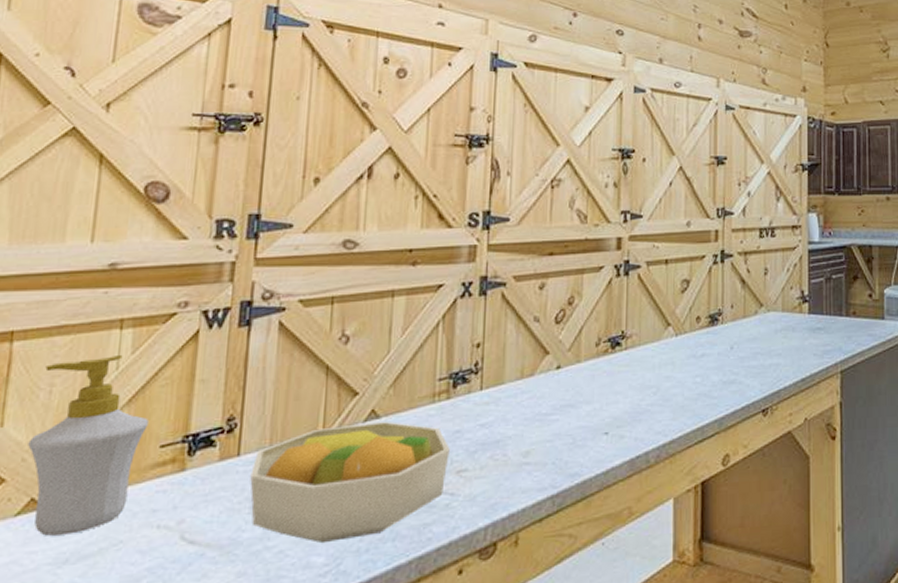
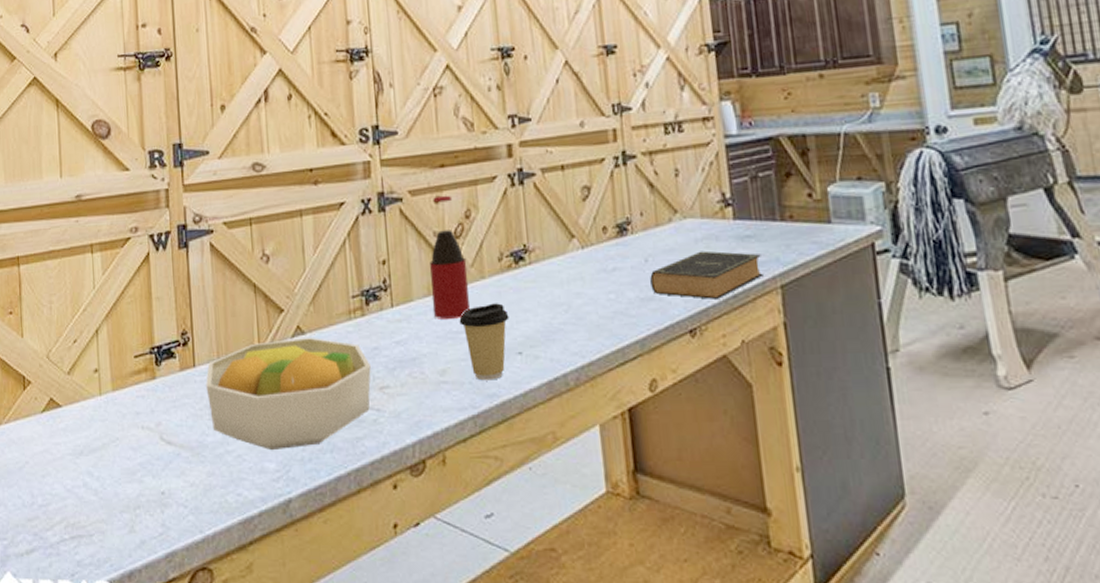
soap bottle: present [28,355,148,536] -> none [42,276,123,430]
bottle: none [523,282,564,402] -> present [429,195,471,319]
coffee cup: none [549,386,600,461] -> present [459,303,509,381]
book: none [734,340,828,383] -> present [650,250,763,299]

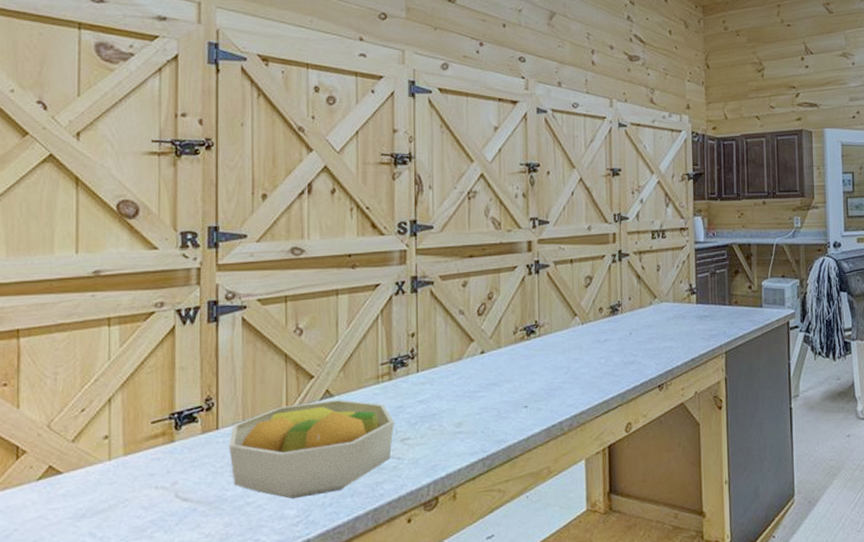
bottle: present [429,195,471,319] -> none [453,280,487,382]
coffee cup: present [459,303,509,381] -> none [476,367,519,430]
book: present [650,250,763,299] -> none [632,326,714,362]

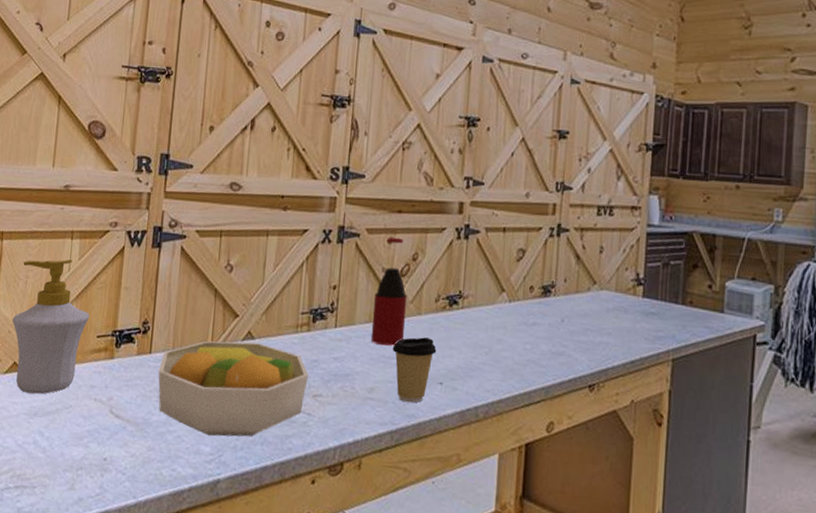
soap bottle: none [42,348,139,496] -> present [12,259,89,394]
bottle: none [453,280,487,382] -> present [370,237,408,346]
coffee cup: none [476,367,519,430] -> present [392,337,437,403]

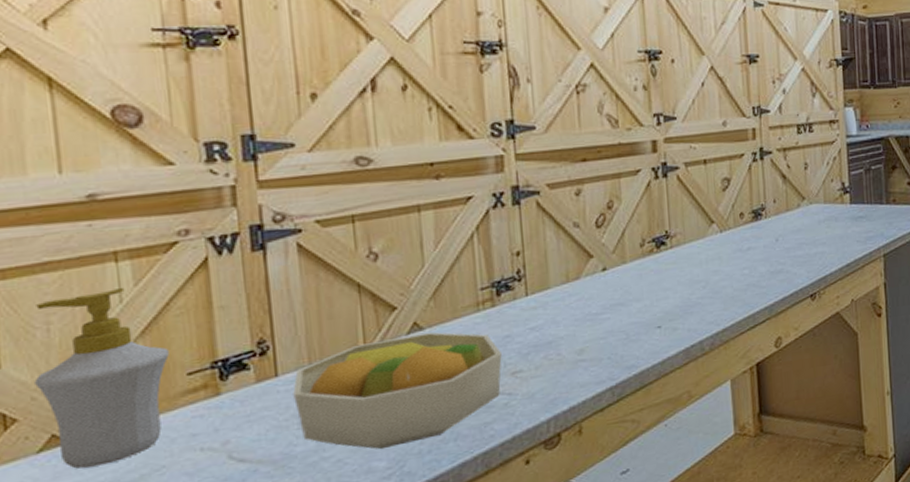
bottle: present [370,237,408,346] -> none [568,187,611,304]
coffee cup: present [392,337,437,403] -> none [599,284,650,355]

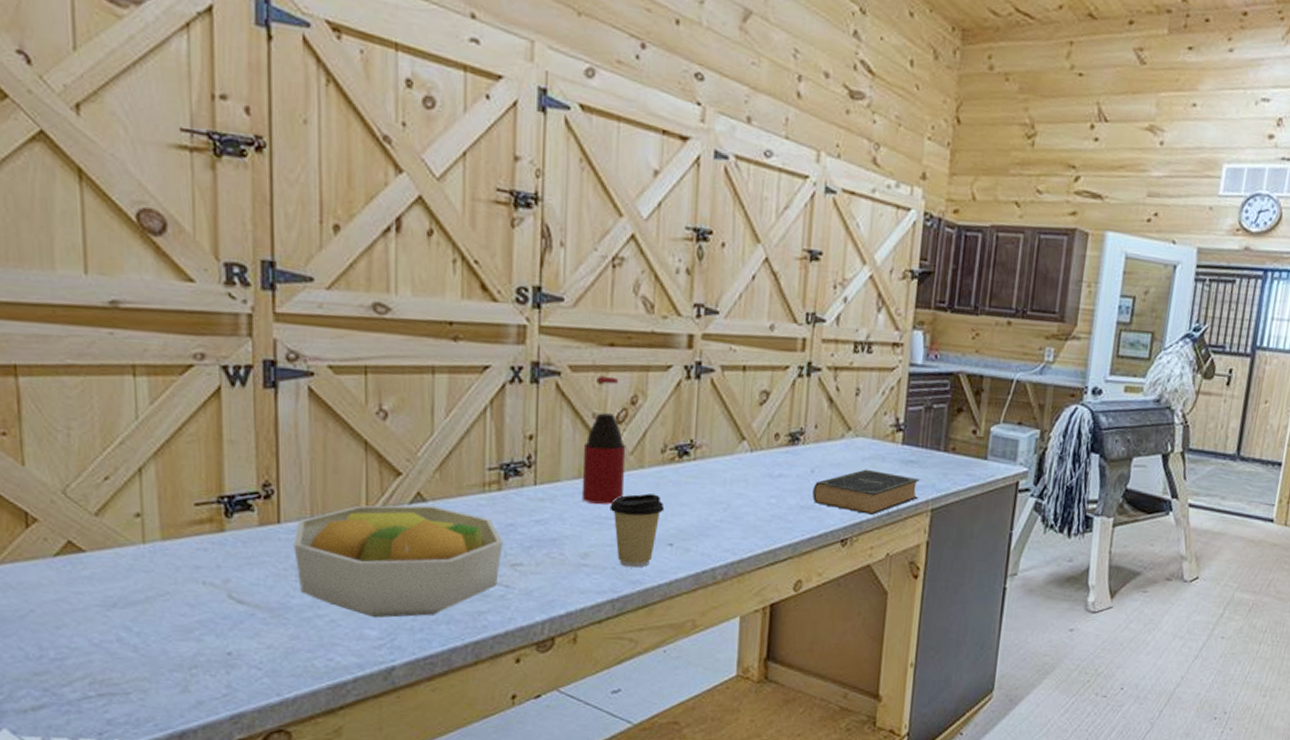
soap bottle: present [34,288,169,469] -> none [54,404,179,580]
bottle: none [568,187,611,304] -> present [581,376,626,505]
coffee cup: none [599,284,650,355] -> present [609,493,665,568]
book: none [780,230,871,269] -> present [813,469,920,515]

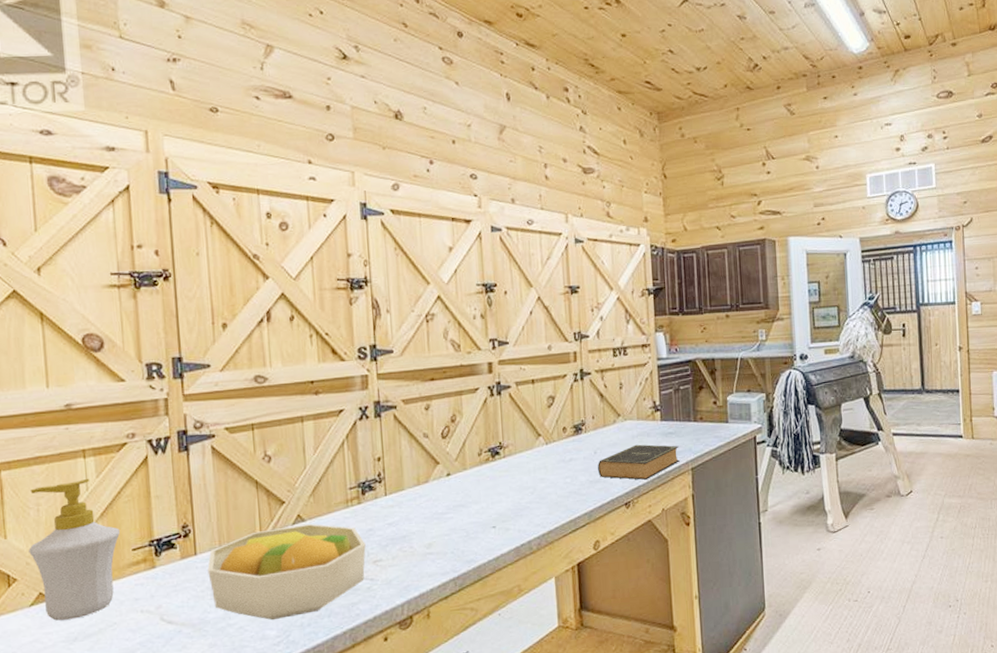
soap bottle: none [54,404,179,580] -> present [28,479,120,621]
bottle: present [581,376,626,505] -> none [419,403,454,504]
coffee cup: present [609,493,665,568] -> none [444,489,486,550]

